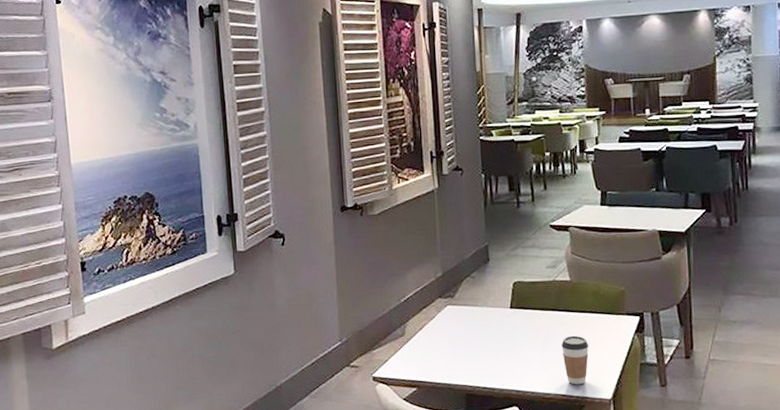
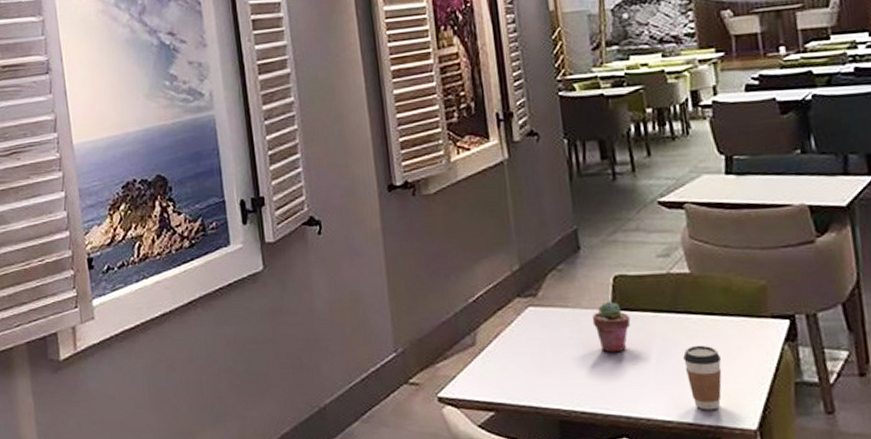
potted succulent: none [495,301,524,342] -> present [591,301,631,353]

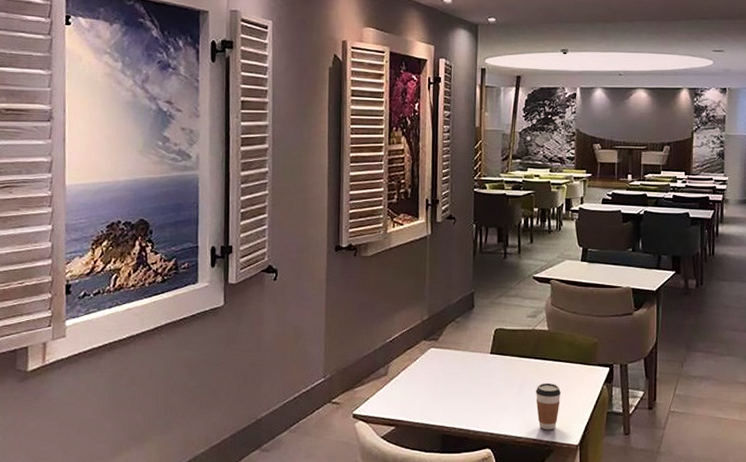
potted succulent: present [591,301,631,353] -> none [475,347,503,386]

